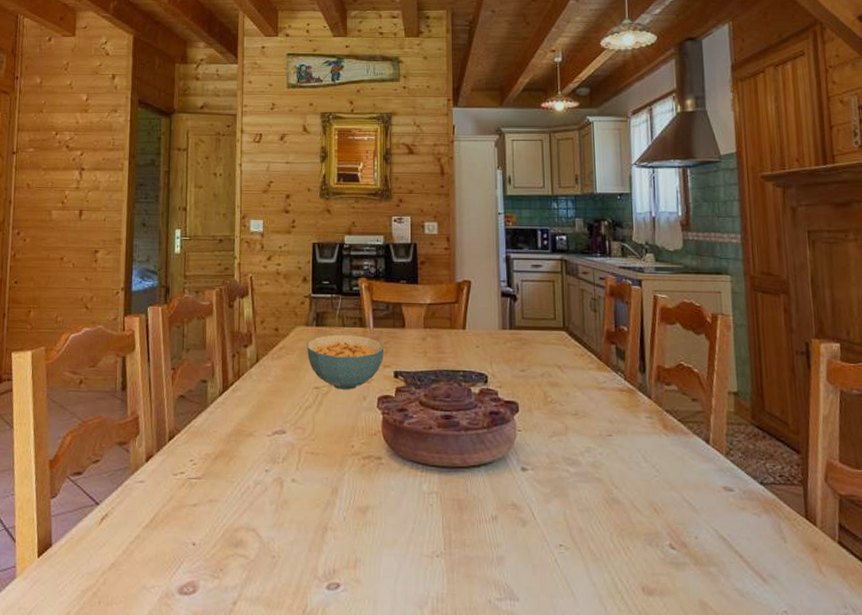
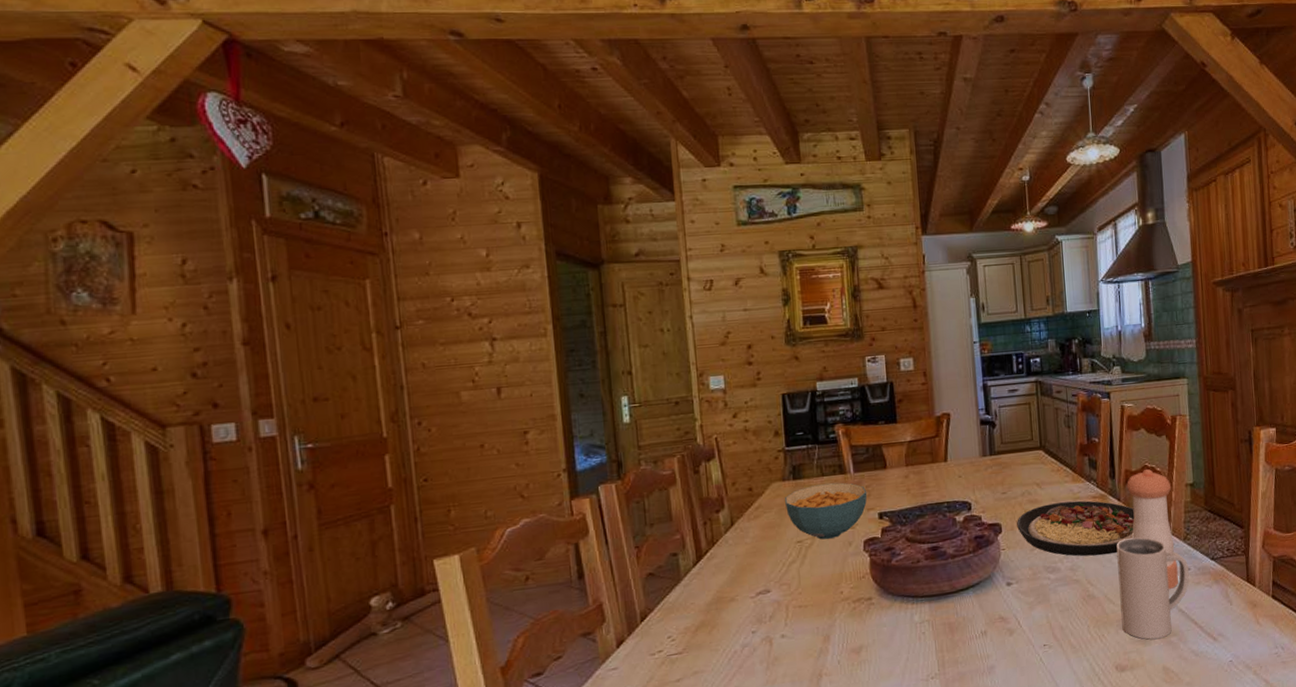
plate: none [535,390,668,457] -> present [1017,500,1135,557]
mug: none [645,441,732,566] -> present [1116,537,1189,640]
pepper shaker: none [659,369,719,509] -> present [1127,469,1178,589]

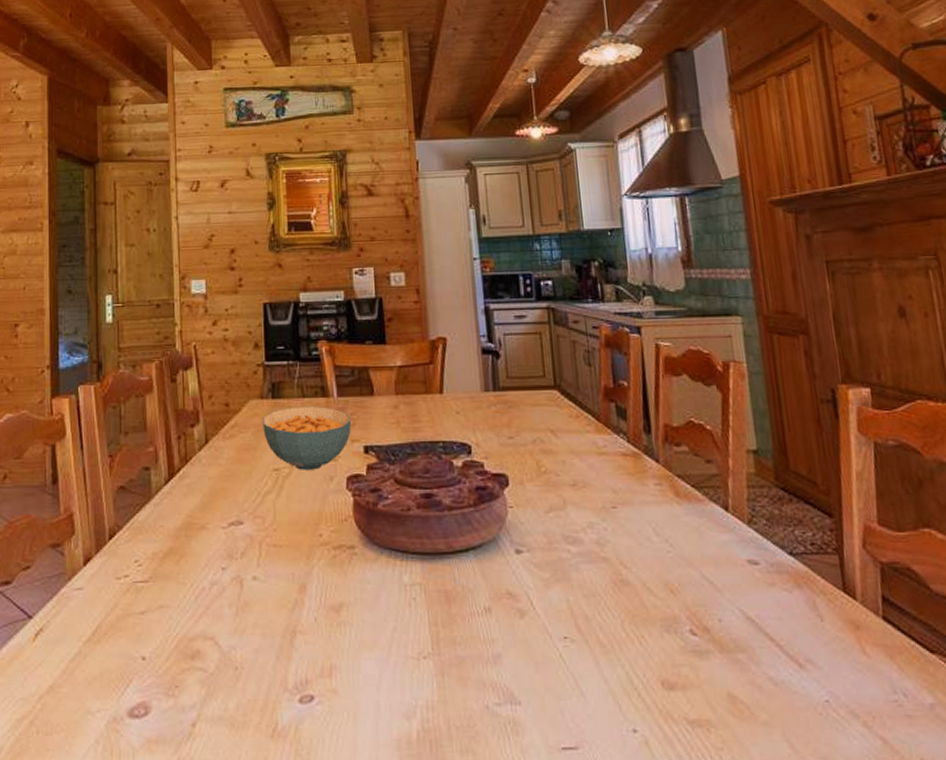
plate: present [1017,500,1135,557] -> none [527,457,680,530]
mug: present [1116,537,1189,640] -> none [656,511,759,653]
pepper shaker: present [1127,469,1178,589] -> none [667,426,744,587]

